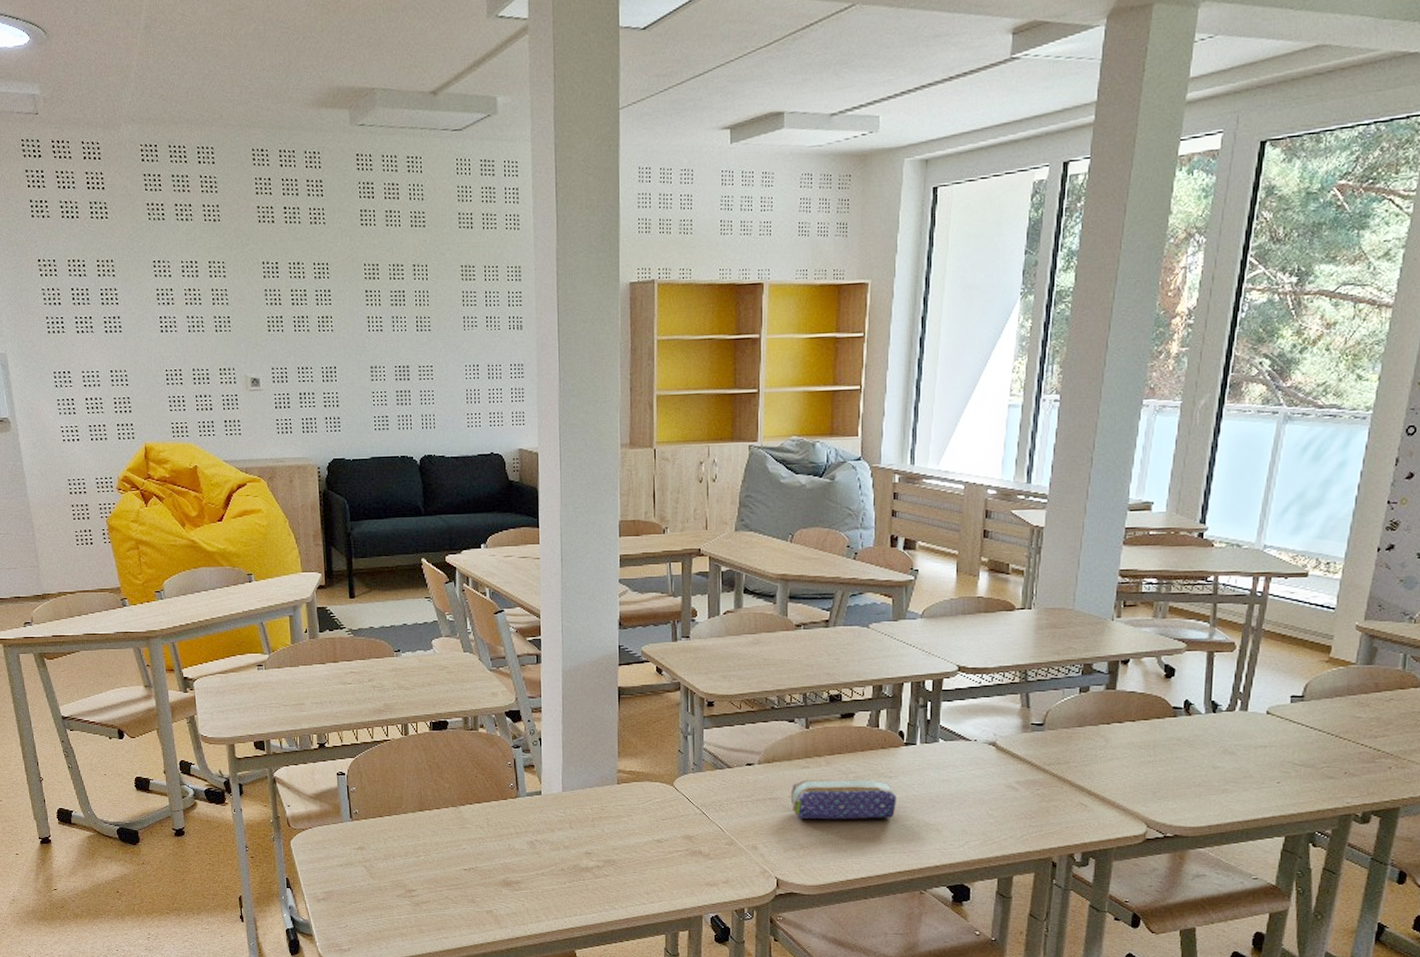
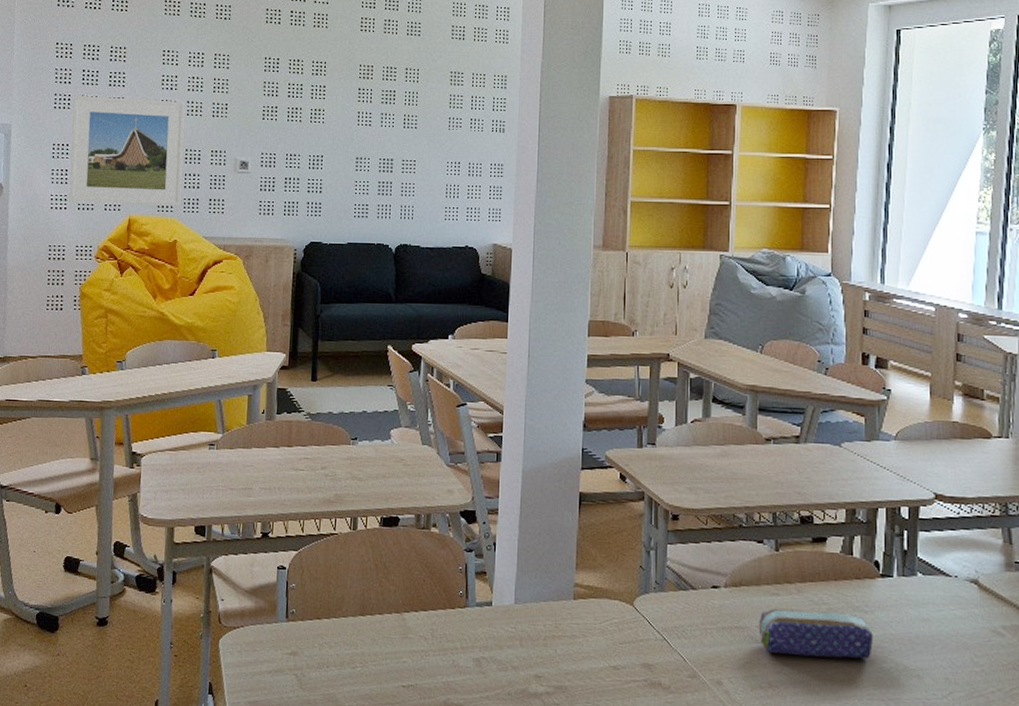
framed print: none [67,316,196,433] -> present [69,95,186,206]

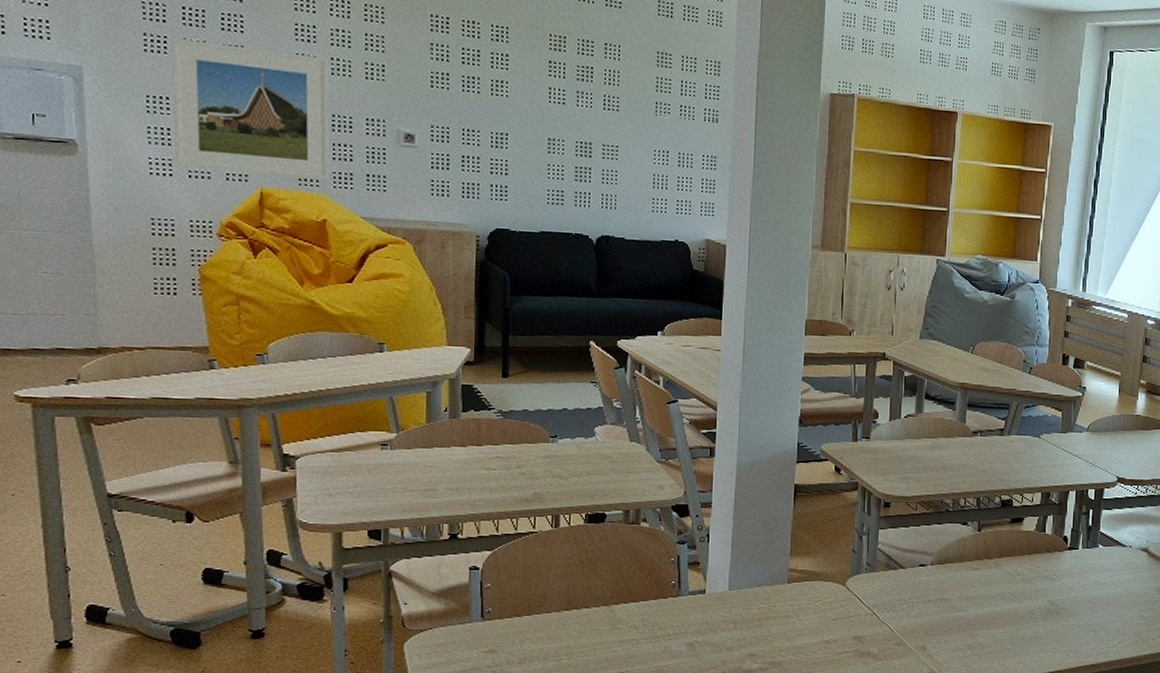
pencil case: present [758,608,873,659] -> none [960,581,1059,621]

